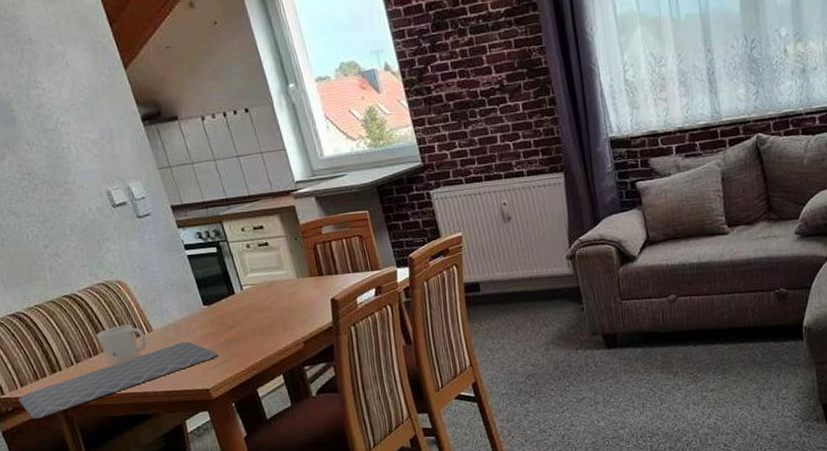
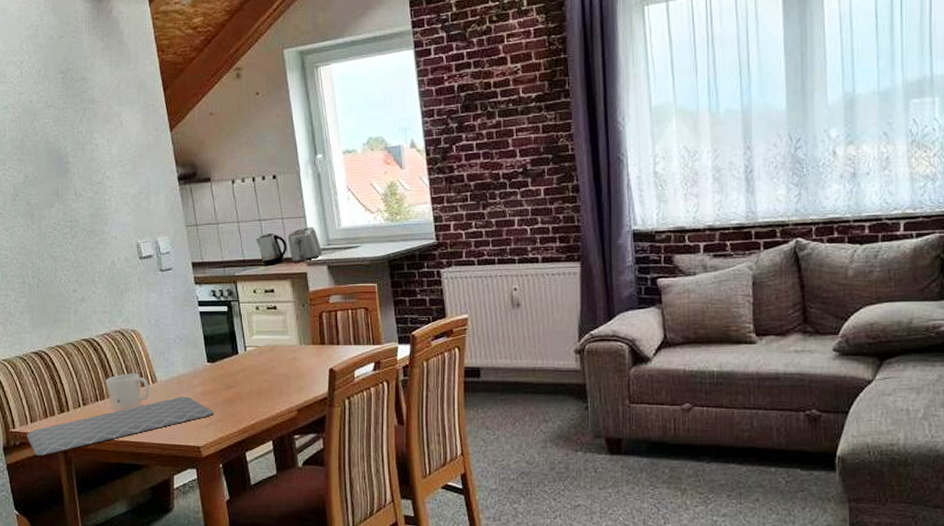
kettle: none [236,168,271,204] -> present [255,232,288,267]
toaster: none [269,159,308,198] -> present [287,227,322,264]

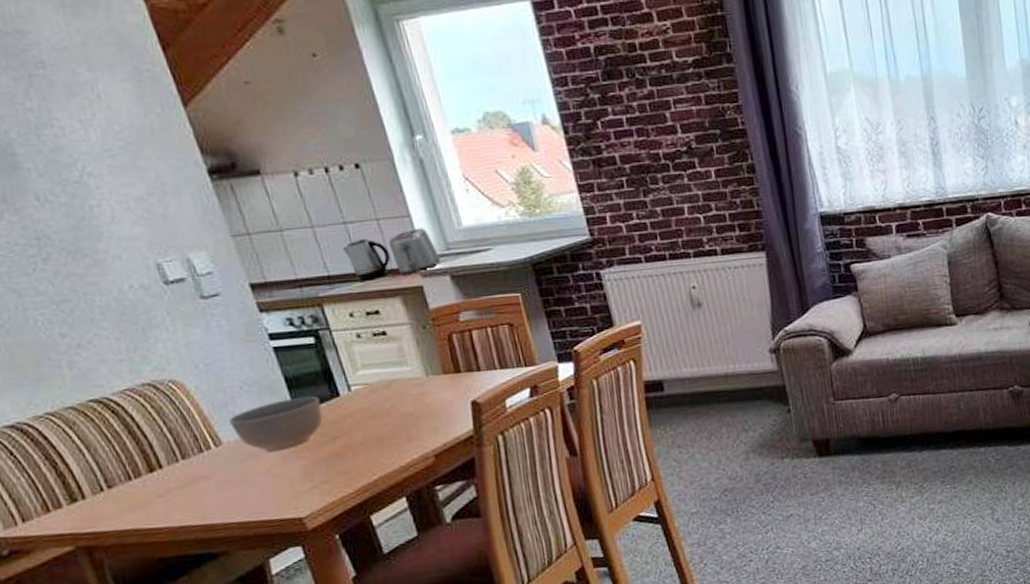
placemat: present [27,396,215,456] -> none [18,457,317,565]
mug: present [105,373,150,411] -> none [138,436,214,490]
bowl: none [163,351,225,393] -> present [228,395,323,453]

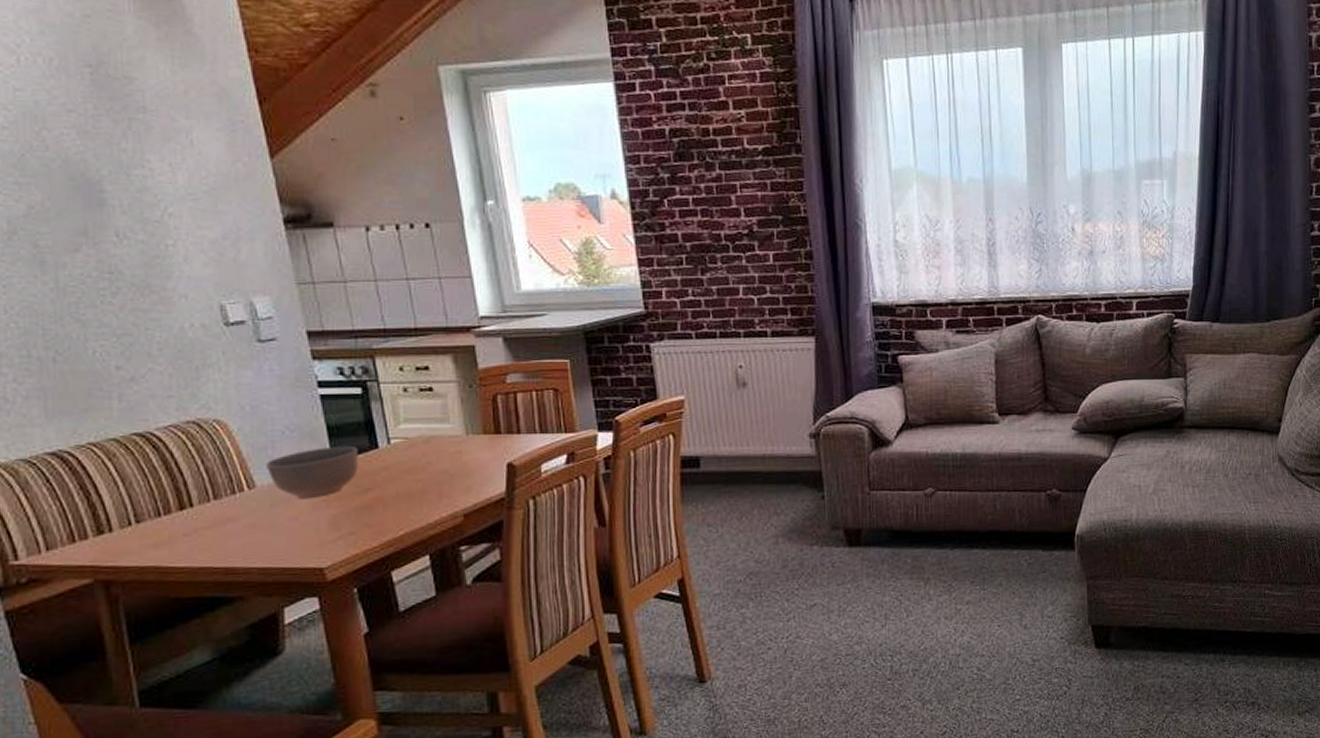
kettle: present [342,238,391,283] -> none [401,295,447,338]
toaster: present [388,228,441,276] -> none [447,289,496,335]

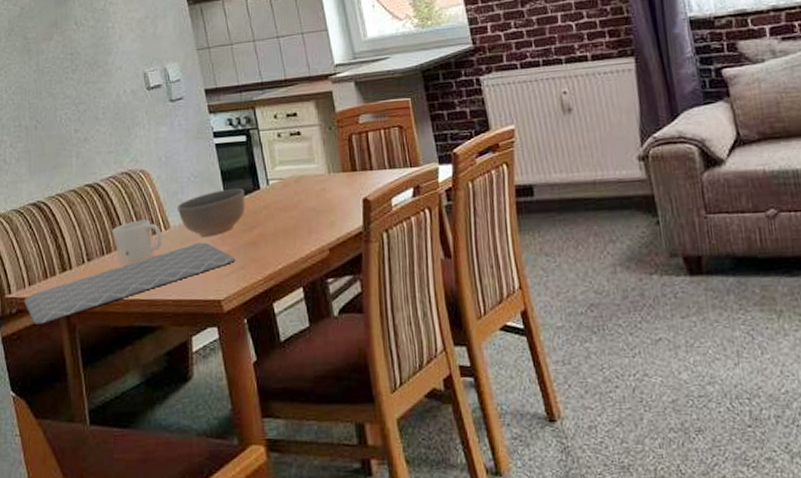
placemat: none [39,504,345,596] -> present [24,242,236,324]
mug: none [172,477,244,529] -> present [112,219,162,266]

